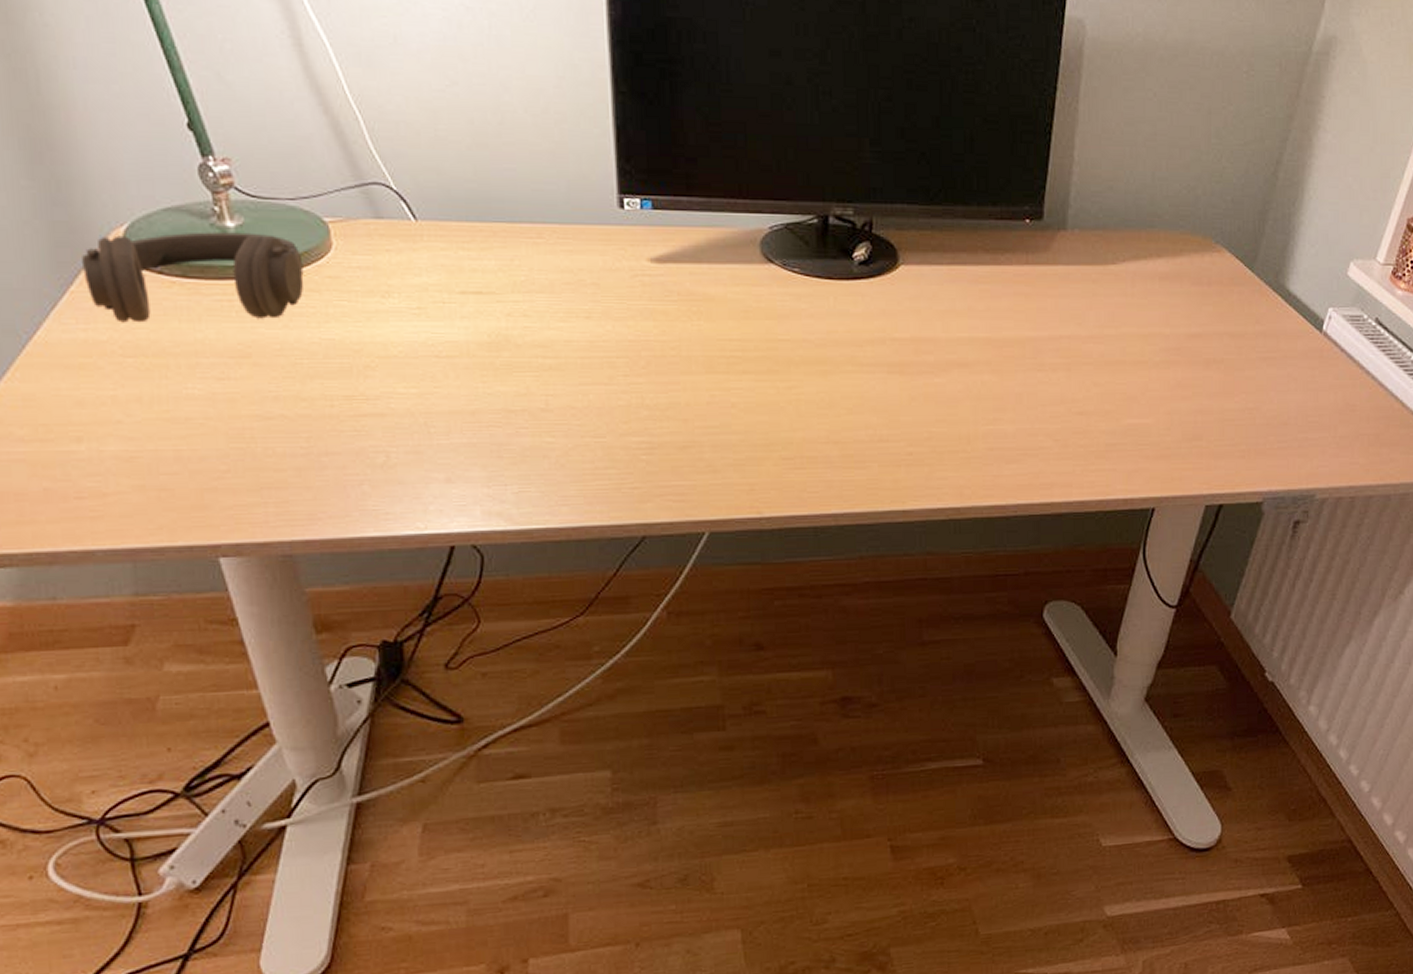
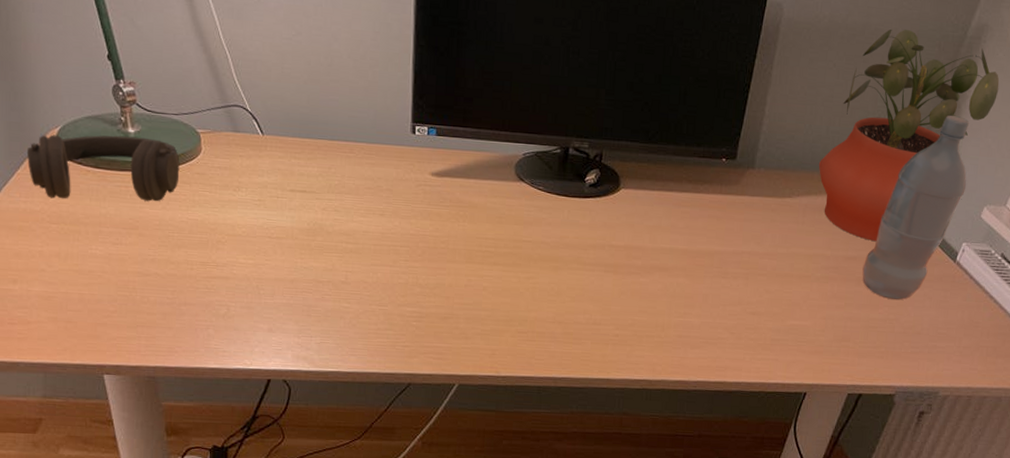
potted plant: none [1145,47,1356,313] -> present [818,29,1000,242]
water bottle: none [1210,150,1327,385] -> present [862,115,970,300]

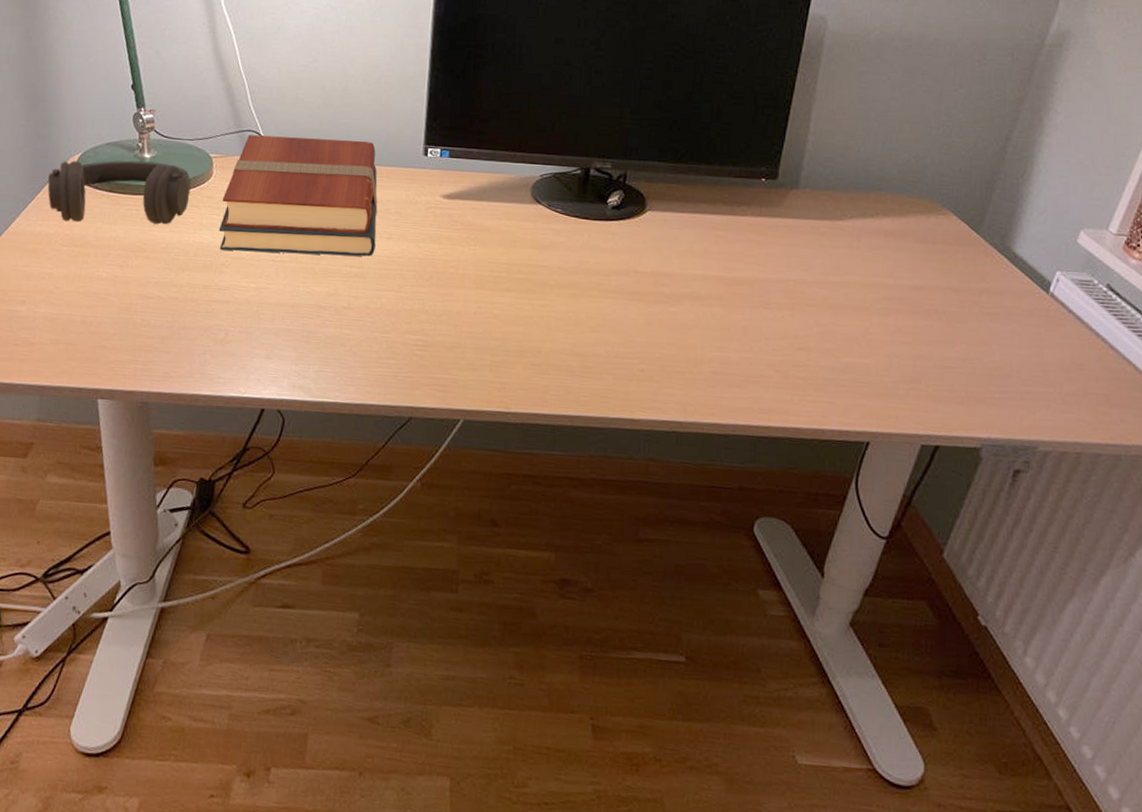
books: none [212,110,369,233] -> present [218,135,378,257]
potted plant: present [818,29,1000,242] -> none [874,39,1089,270]
water bottle: present [862,115,970,300] -> none [932,128,1057,337]

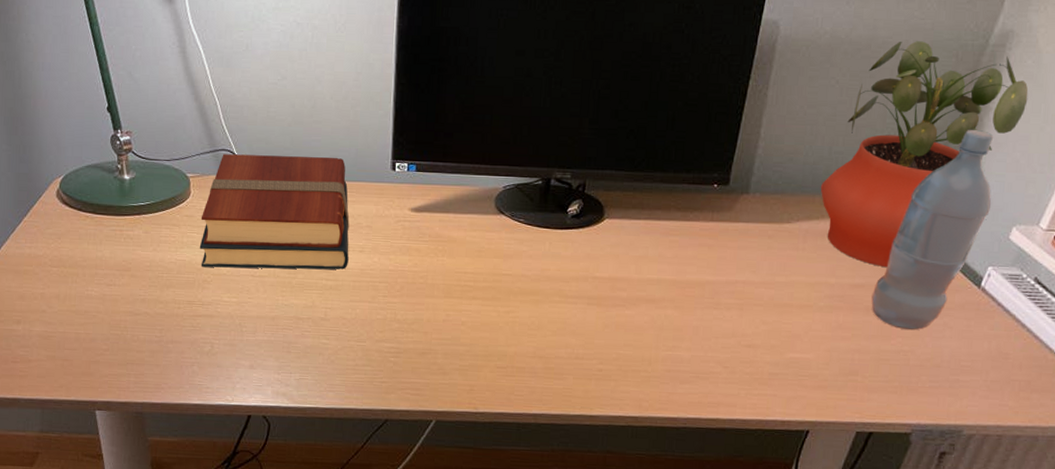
headphones: present [47,160,191,225] -> none [32,182,171,244]
potted plant: none [874,39,1089,270] -> present [820,41,1029,268]
water bottle: none [932,128,1057,337] -> present [871,129,994,331]

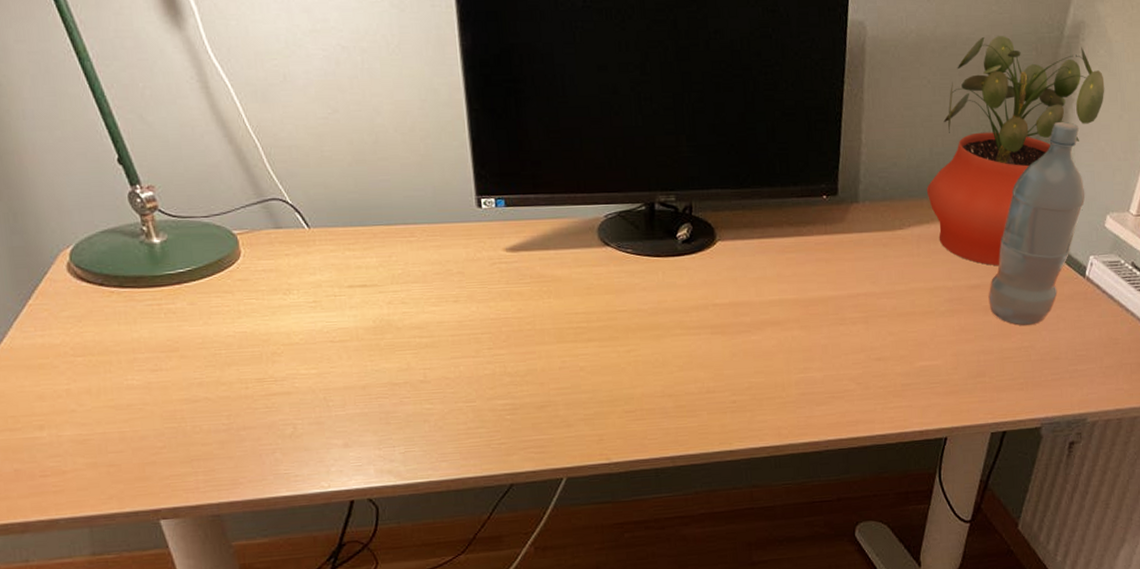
books: present [199,154,350,270] -> none [258,197,443,337]

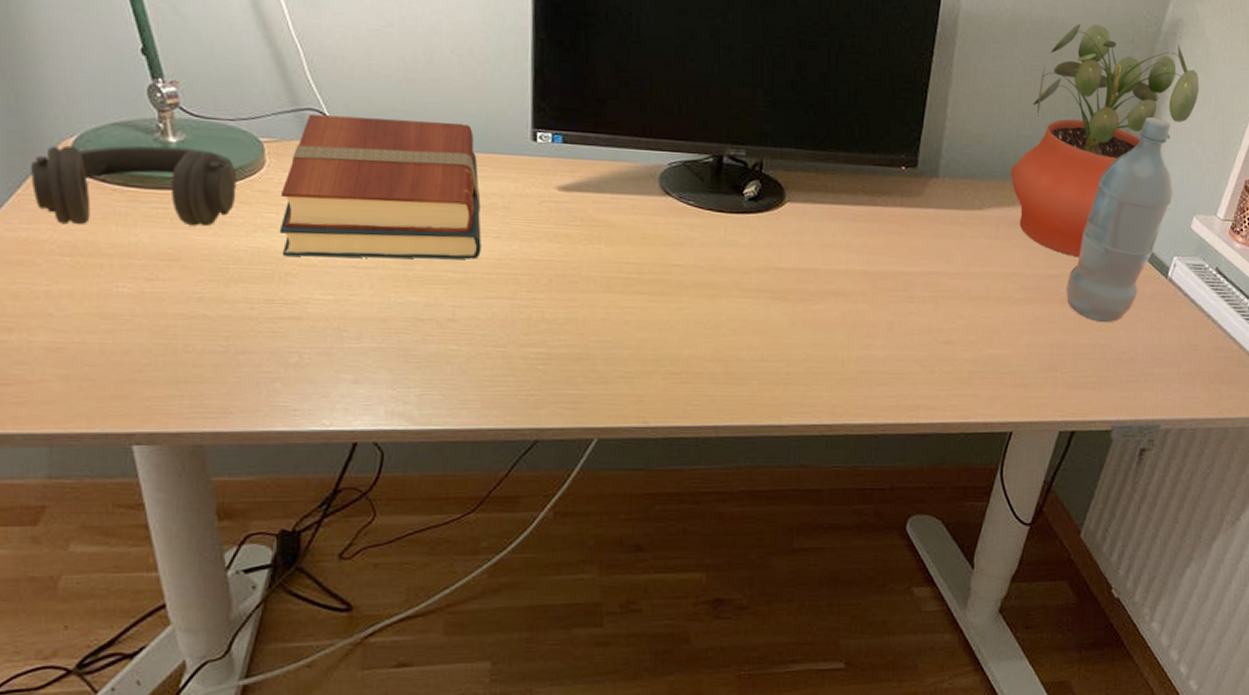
headphones: none [36,247,219,328] -> present [30,145,237,227]
books: none [258,197,443,337] -> present [279,114,481,260]

